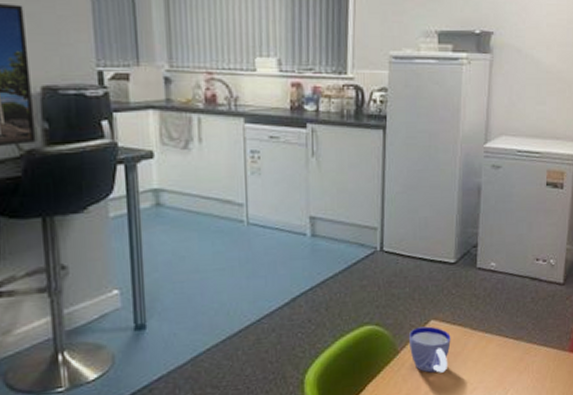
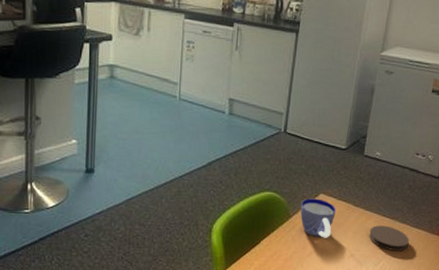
coaster: none [492,348,538,378] -> present [369,225,409,252]

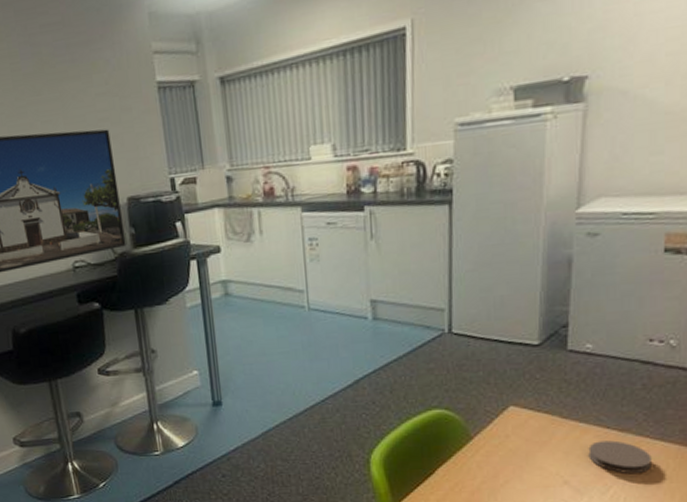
cup: present [300,198,336,238] -> none [484,412,535,462]

